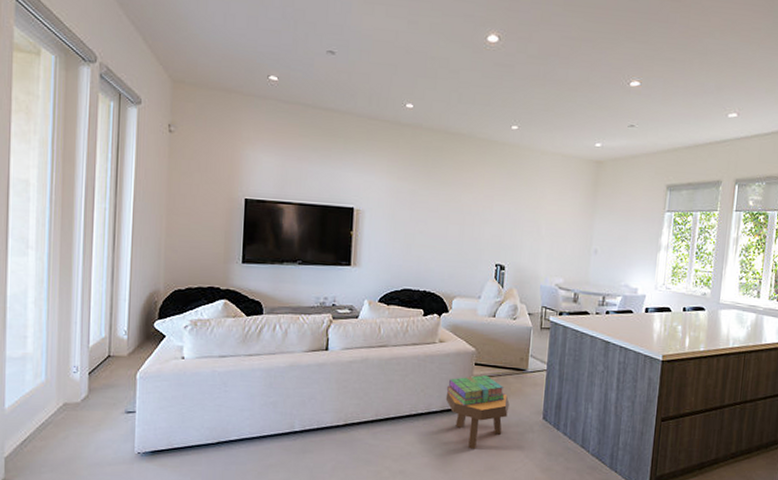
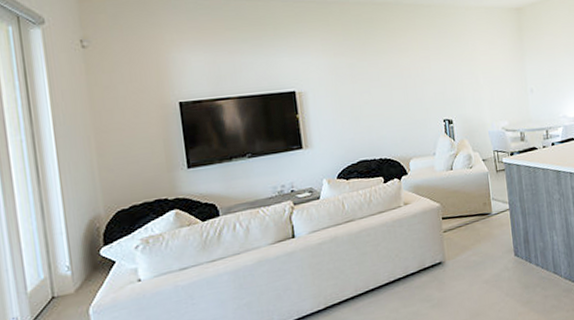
footstool: present [445,390,510,449] -> none [420,241,482,301]
stack of books: present [446,375,505,406] -> none [419,227,476,261]

